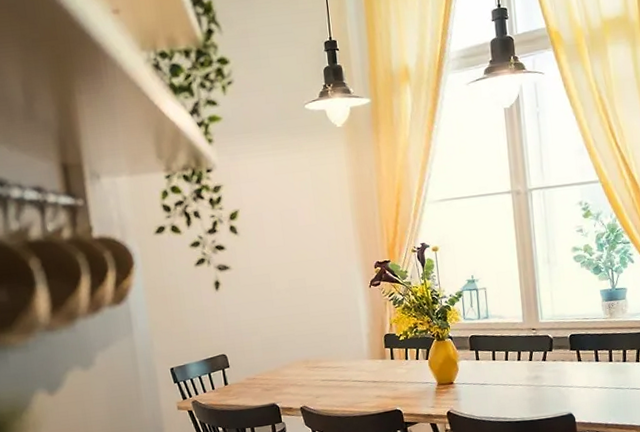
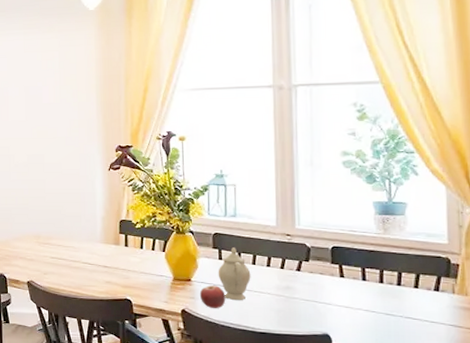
fruit: none [461,384,485,406] -> present [199,285,226,308]
teapot: none [476,347,505,396] -> present [218,247,251,301]

